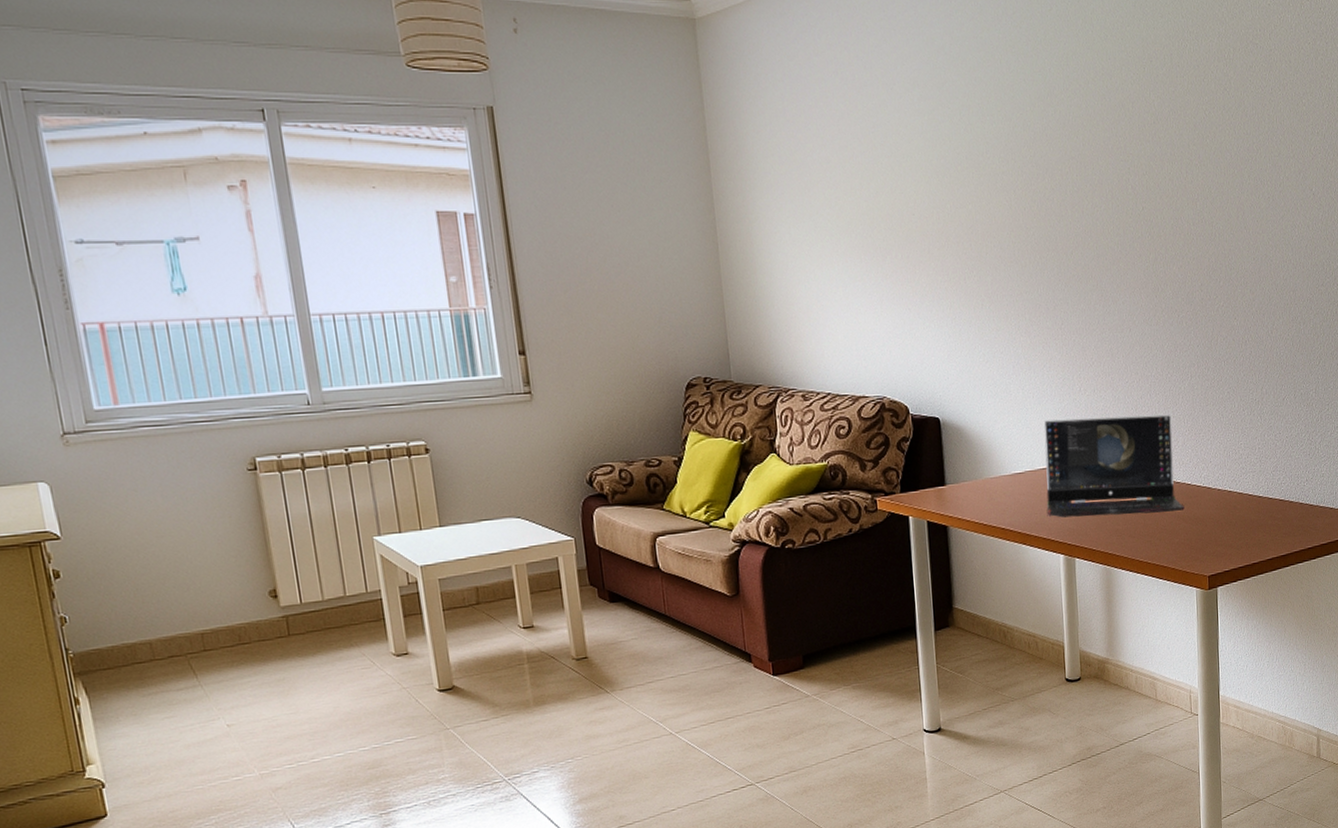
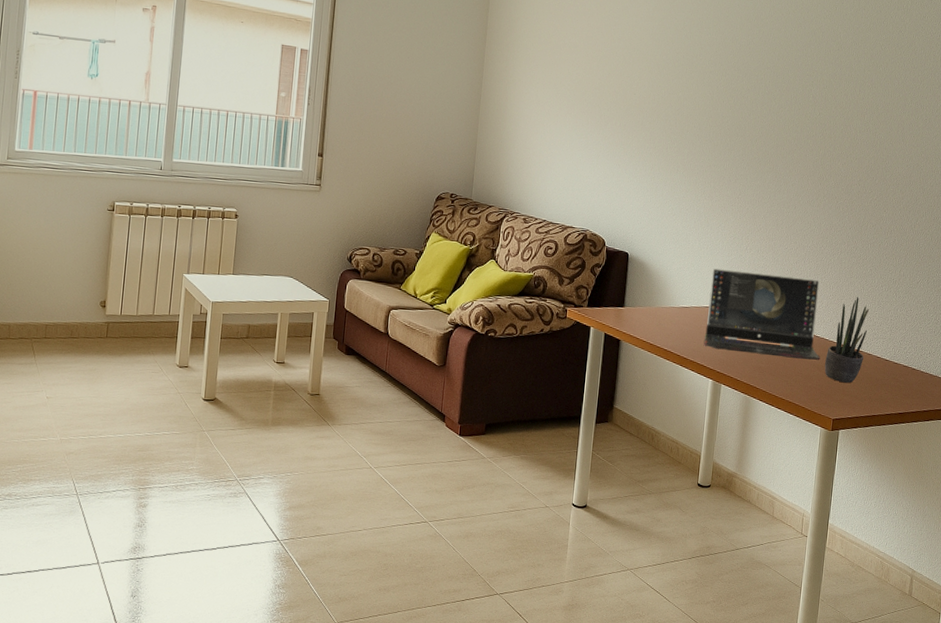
potted plant: none [1190,427,1234,532] -> present [824,296,870,384]

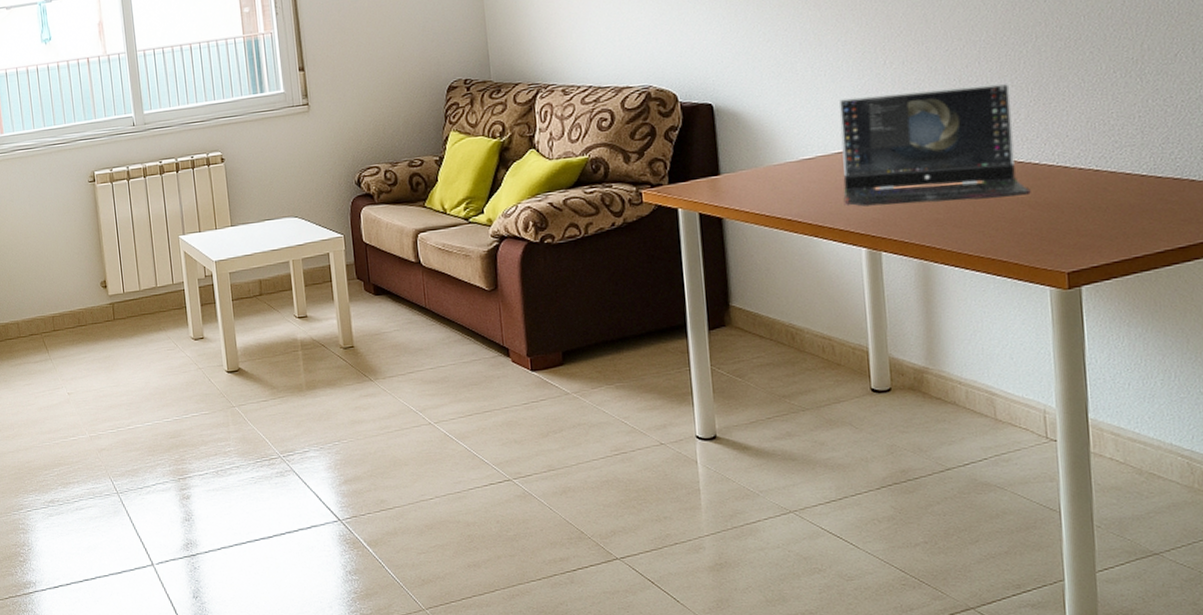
potted plant: present [824,296,870,384] -> none [1039,94,1104,220]

